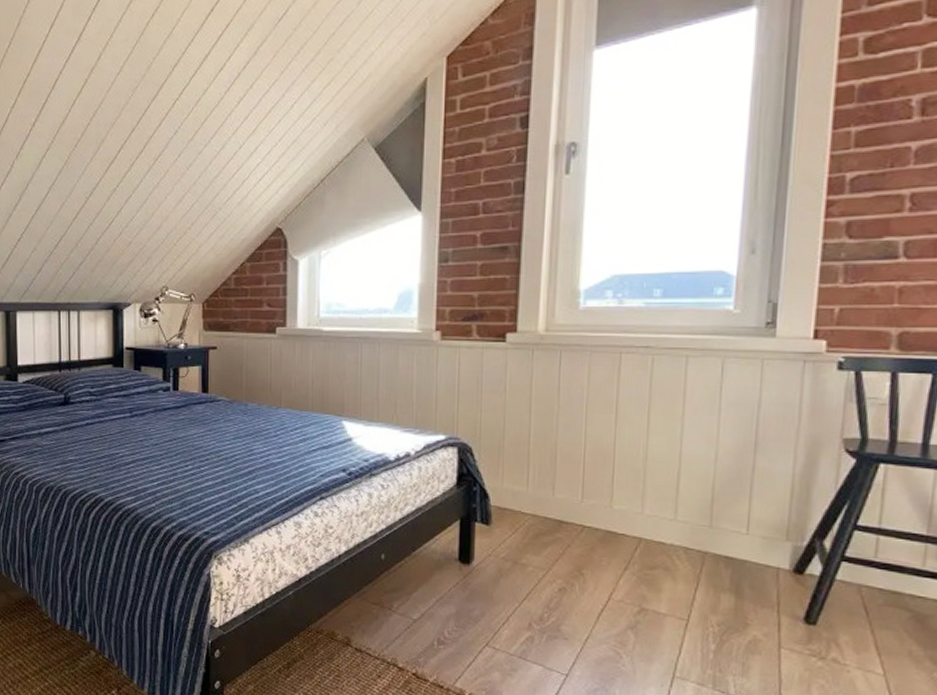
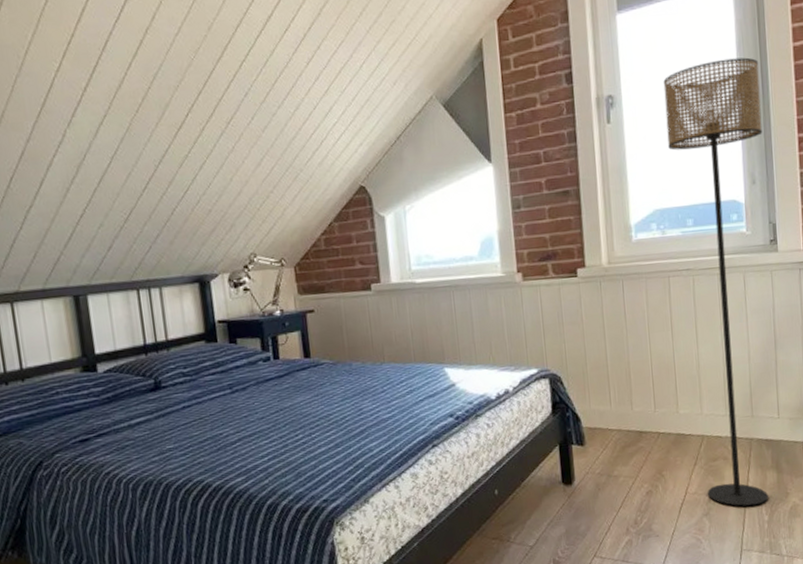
floor lamp: none [638,100,780,631] -> present [663,57,769,507]

